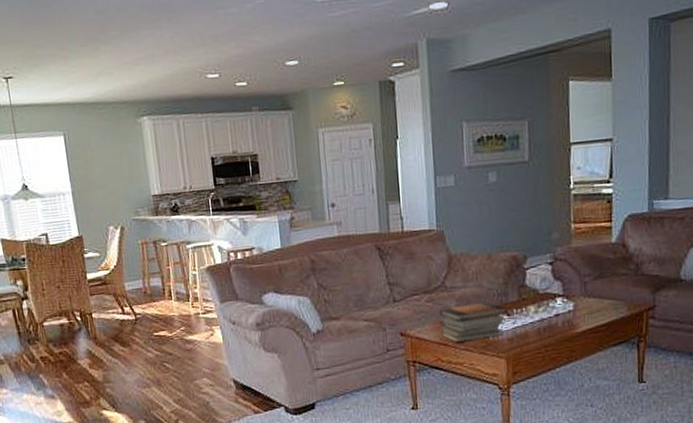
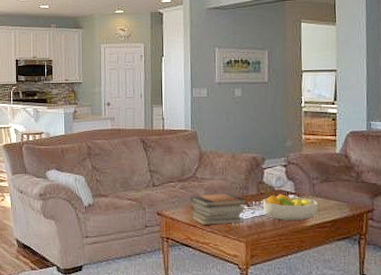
fruit bowl: none [525,297,591,329] -> present [262,194,318,220]

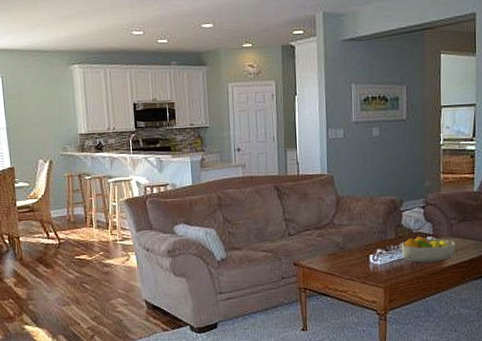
book stack: present [190,194,246,225] -> none [327,239,385,273]

